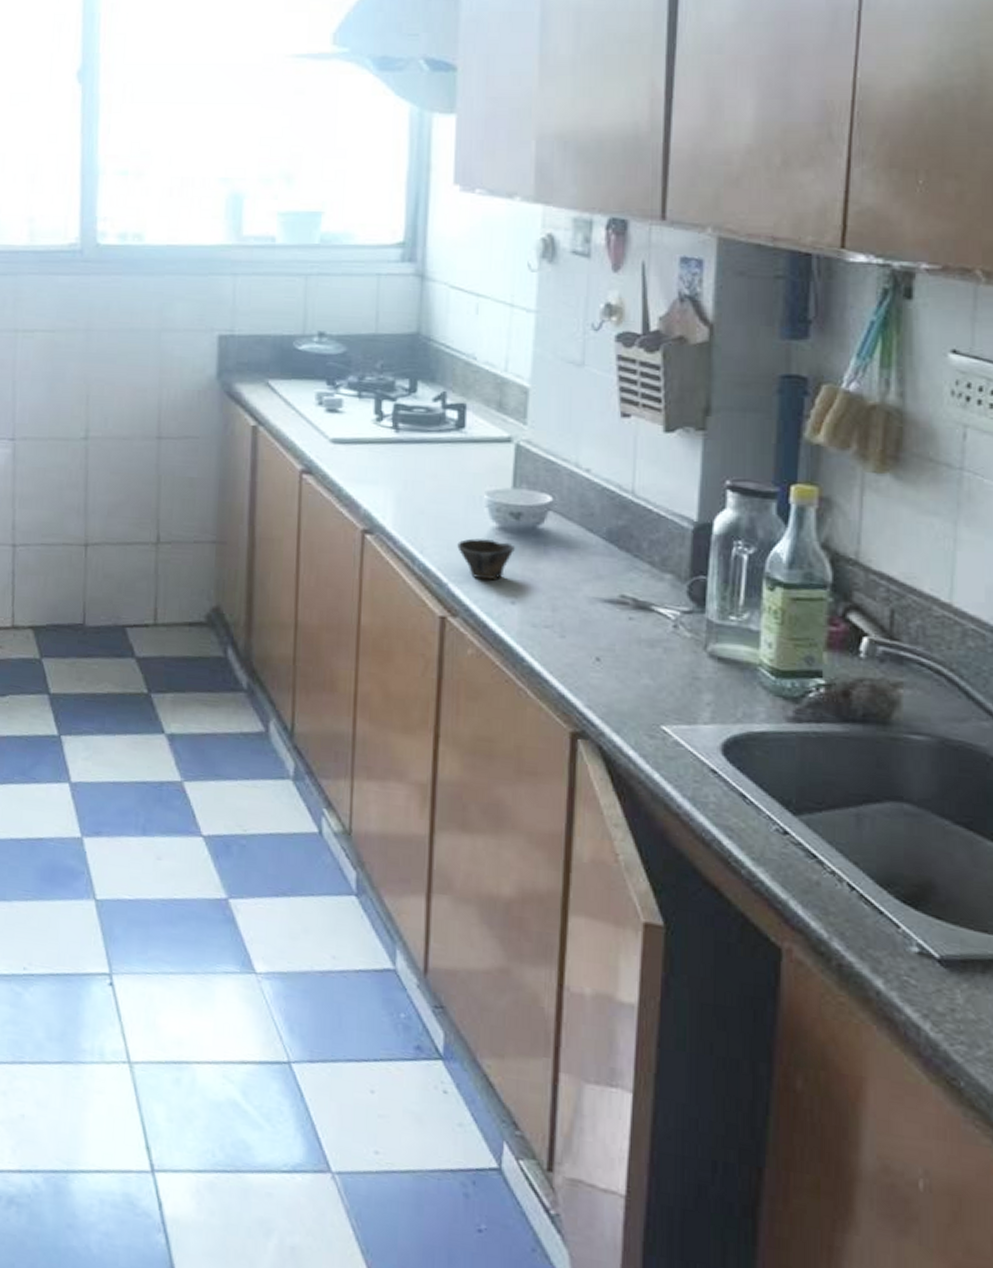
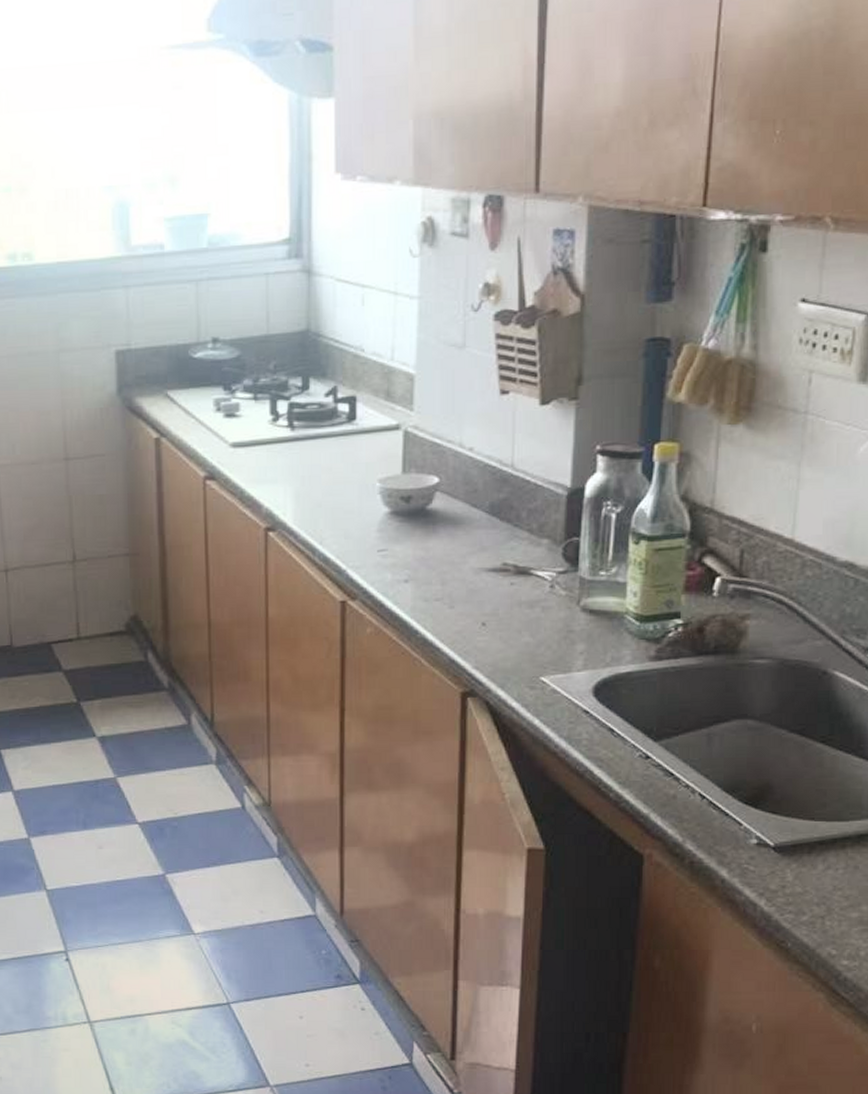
cup: present [457,538,516,581] -> none [354,524,407,563]

